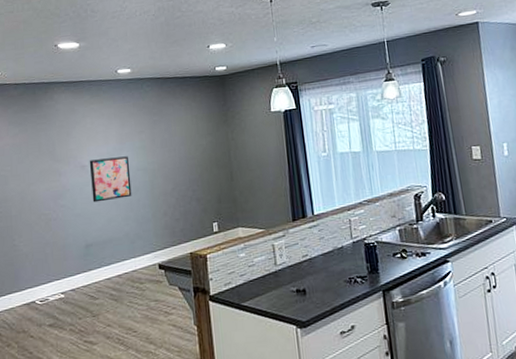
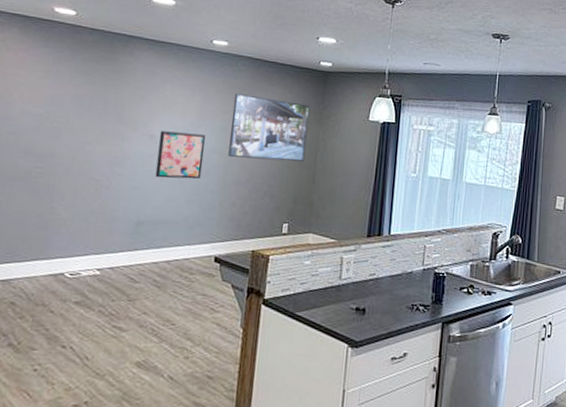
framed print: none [146,109,220,171] -> present [228,93,310,162]

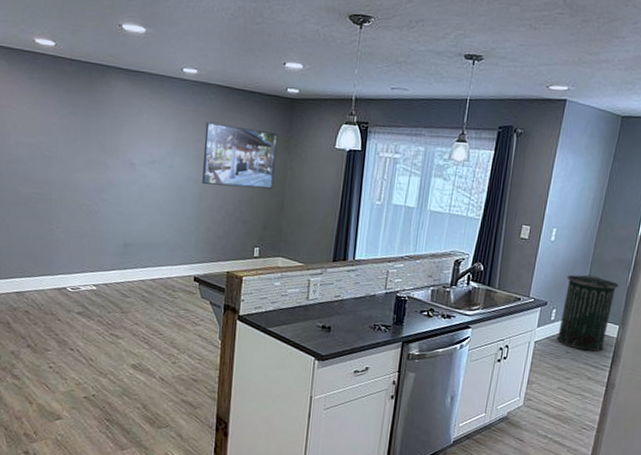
wall art: present [155,131,205,179] -> none [137,159,181,205]

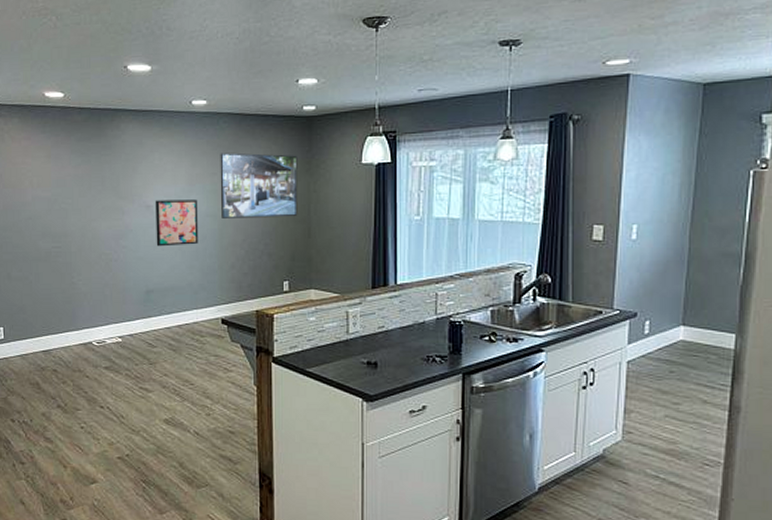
wall art: none [137,159,181,205] -> present [155,199,199,247]
trash can: present [556,274,619,351] -> none [654,276,728,368]

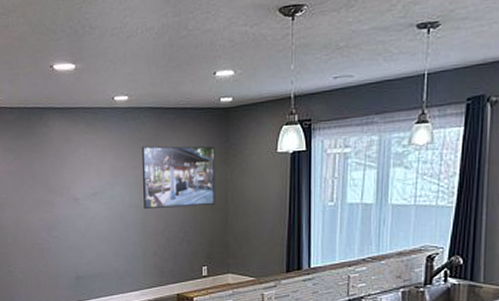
wall art: present [155,199,199,247] -> none [82,191,123,236]

